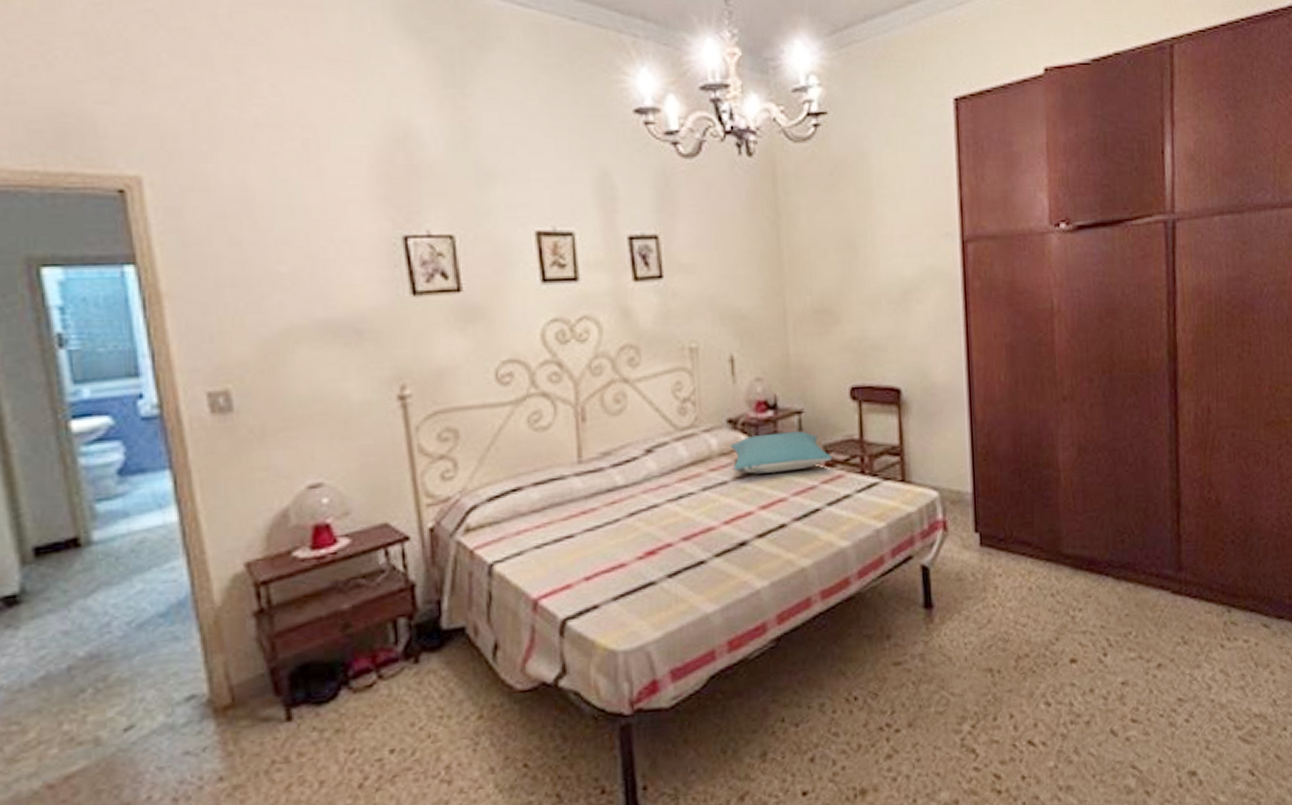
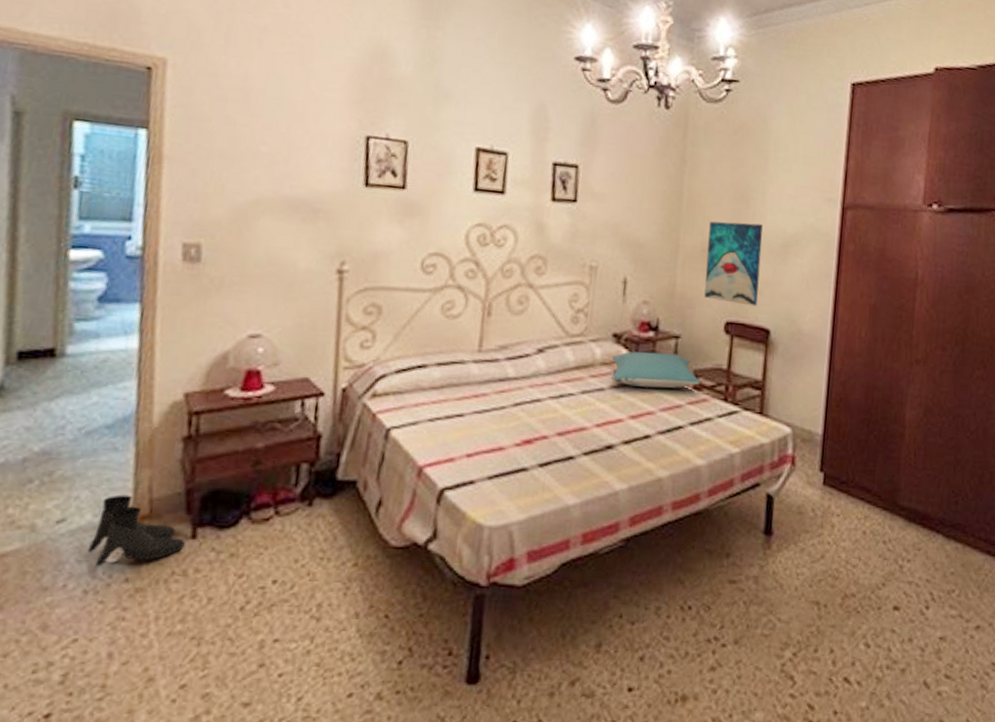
boots: none [167,686,282,771] -> present [87,494,187,567]
wall art: none [816,273,883,366] -> present [704,221,763,307]

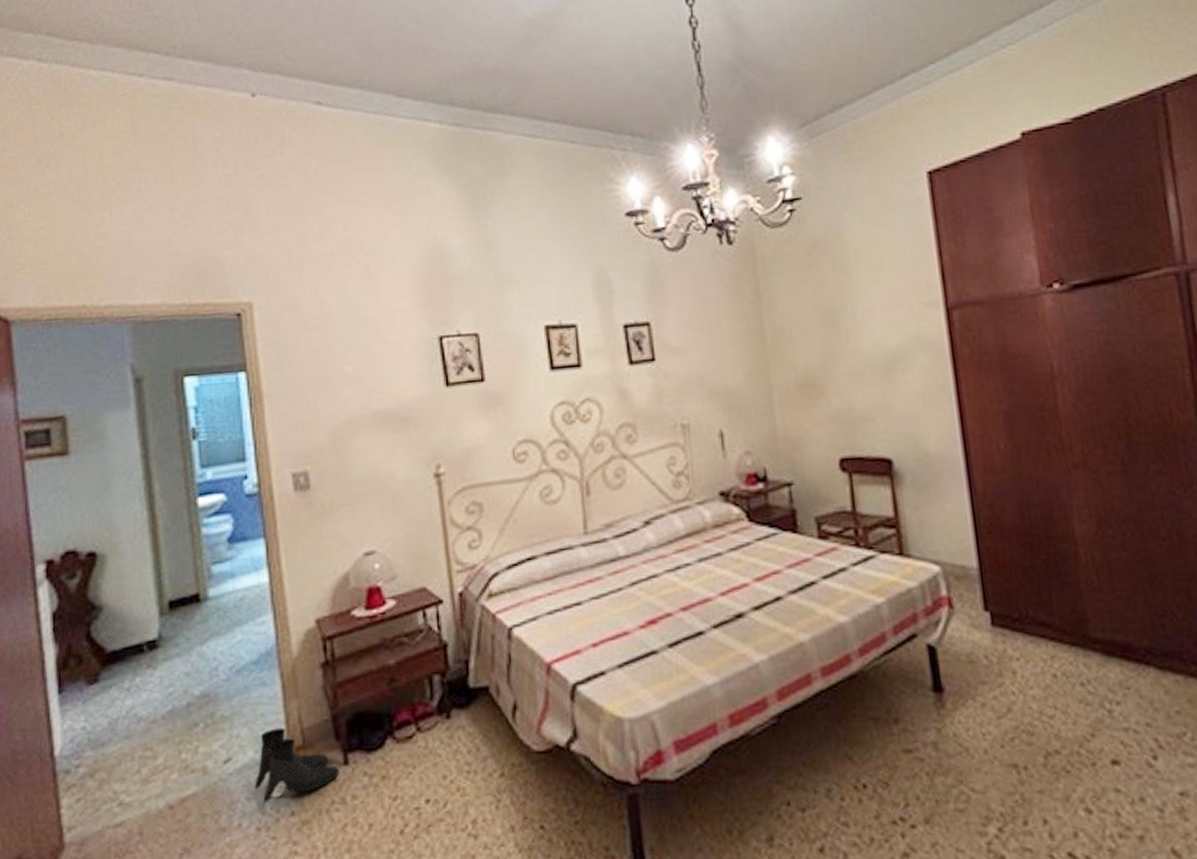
pillow: present [611,351,701,389] -> none [722,503,826,546]
wall art: present [704,221,763,307] -> none [799,345,872,437]

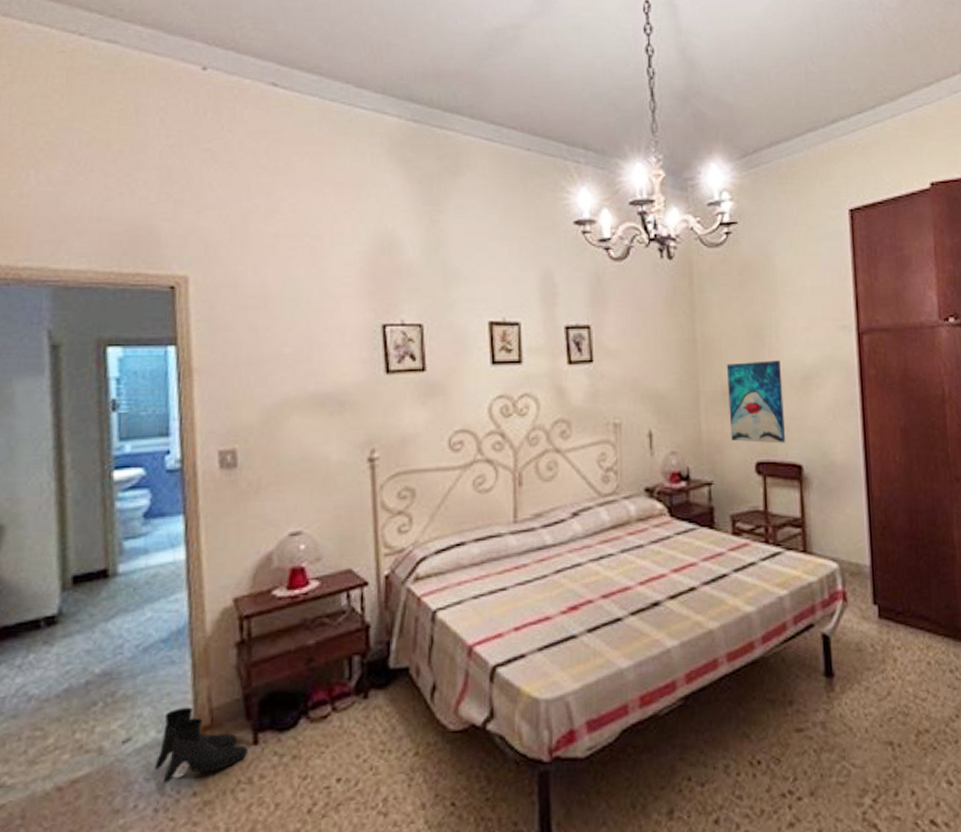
wall art: none [799,345,872,437] -> present [726,360,786,444]

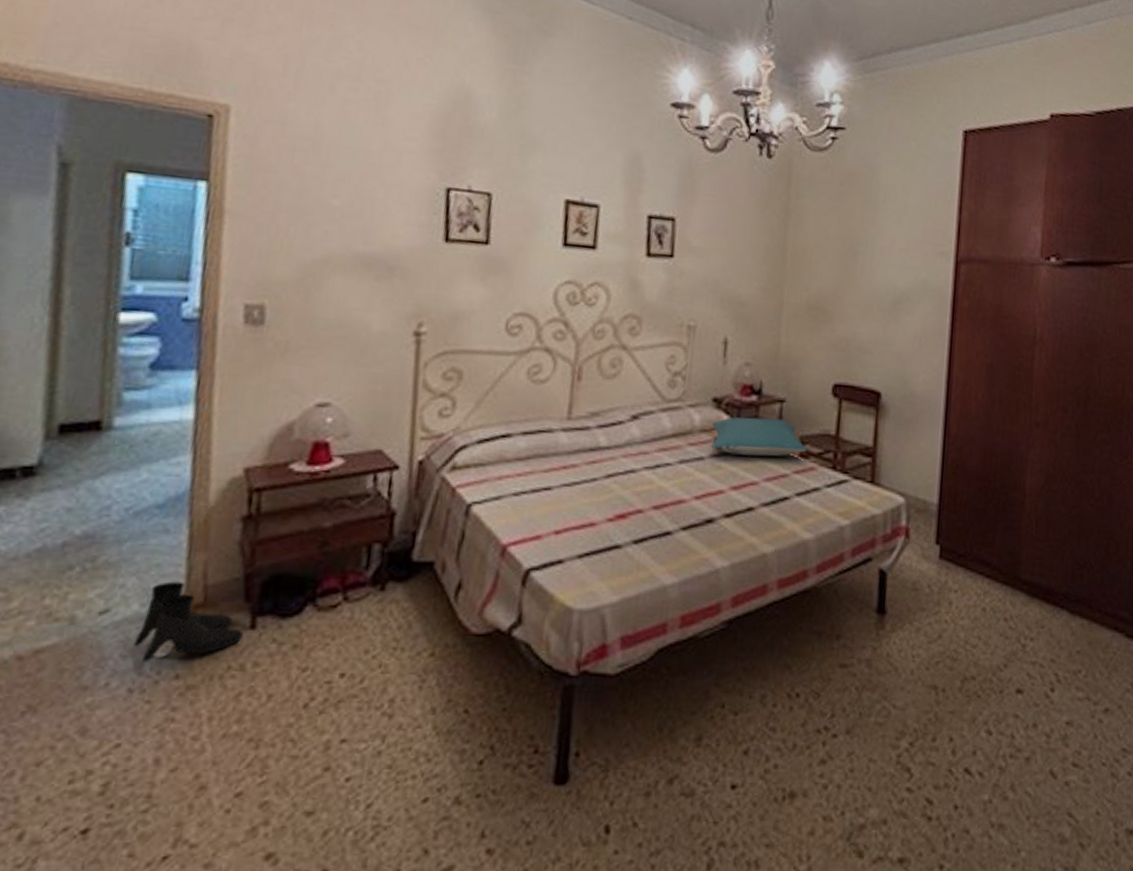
pillow: none [646,501,740,539] -> present [711,417,808,457]
wall art: present [726,360,786,444] -> none [810,277,872,367]

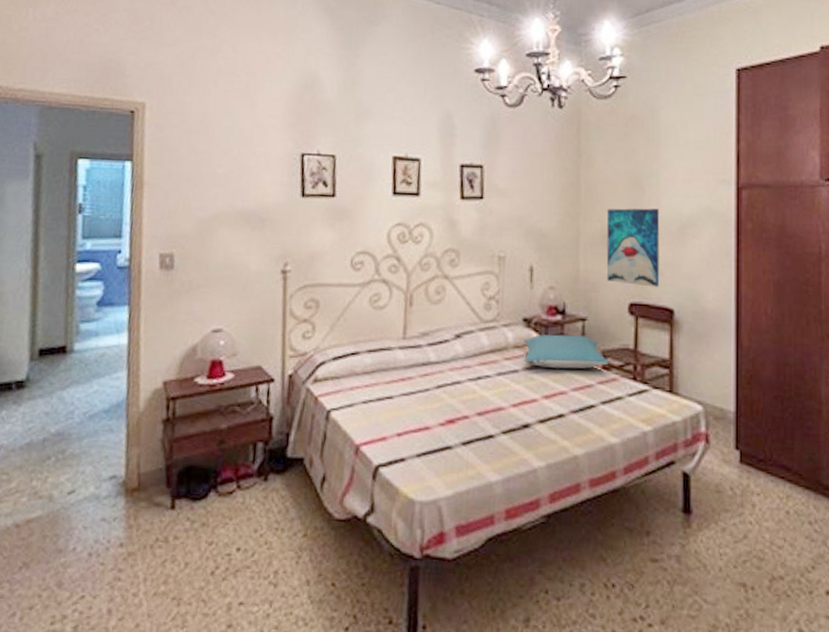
boots: present [133,581,245,662] -> none [91,470,167,533]
wall art: none [810,277,872,367] -> present [606,208,660,288]

